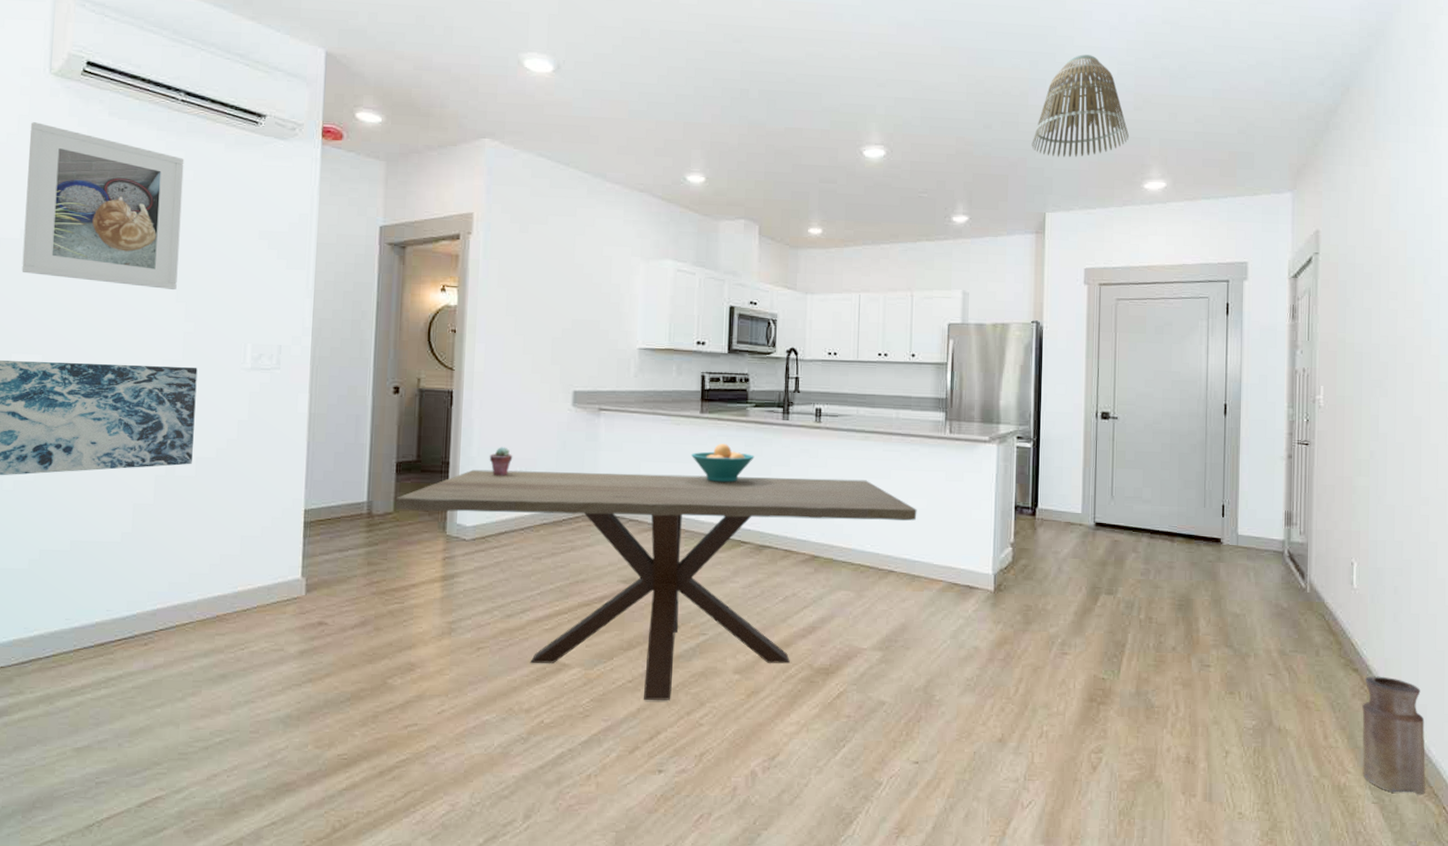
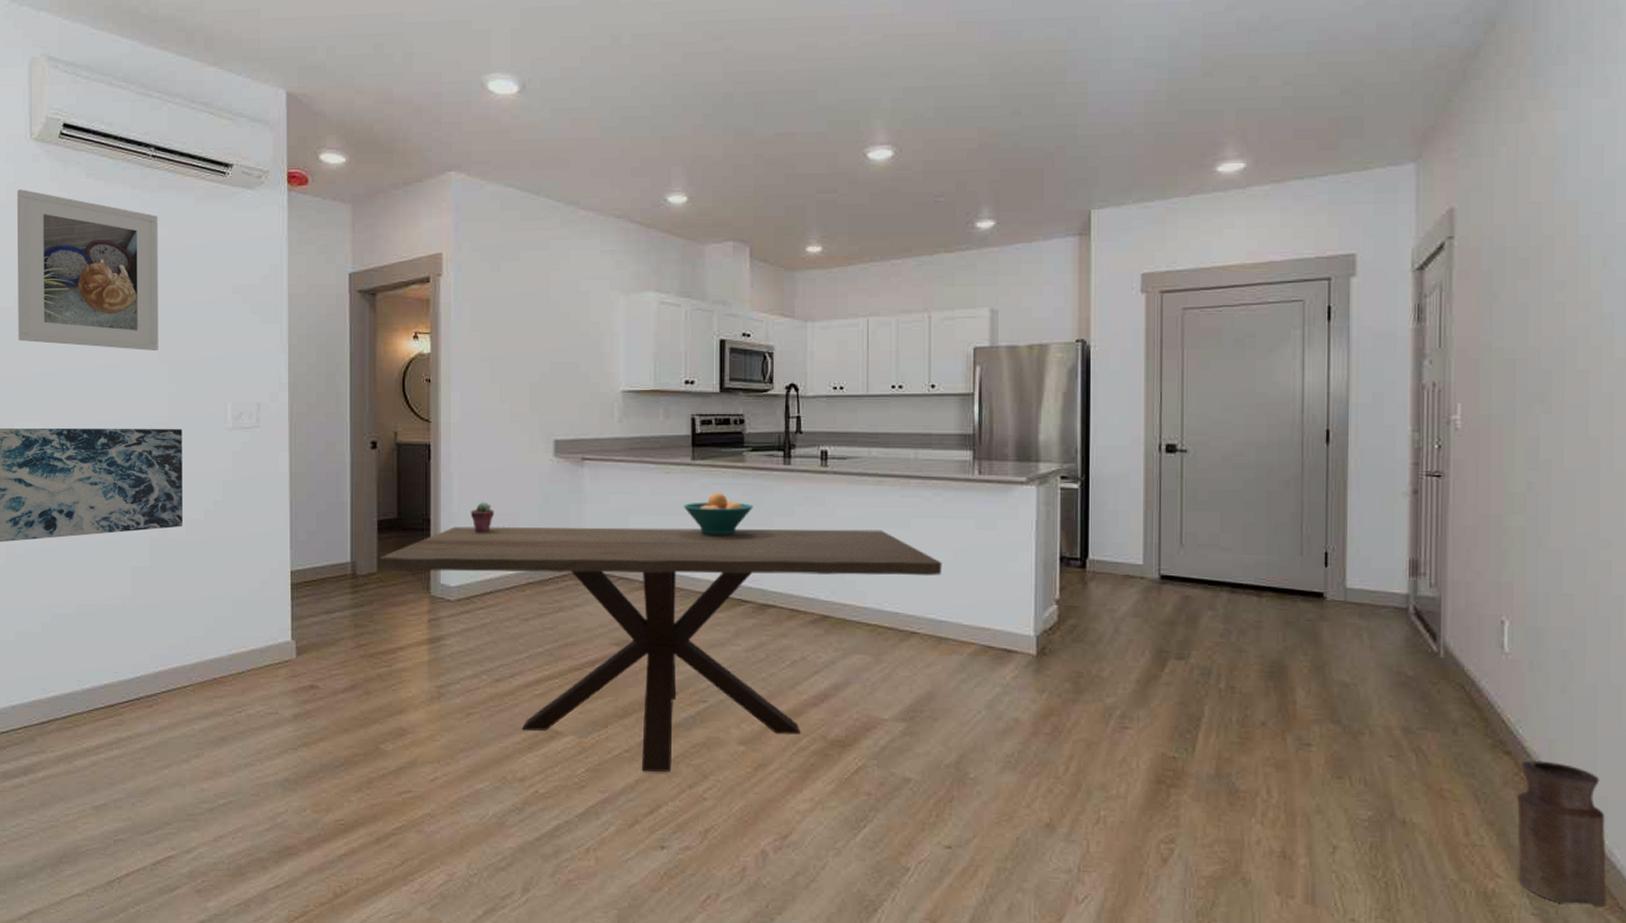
lamp shade: present [1031,54,1130,158] -> none [1071,14,1197,142]

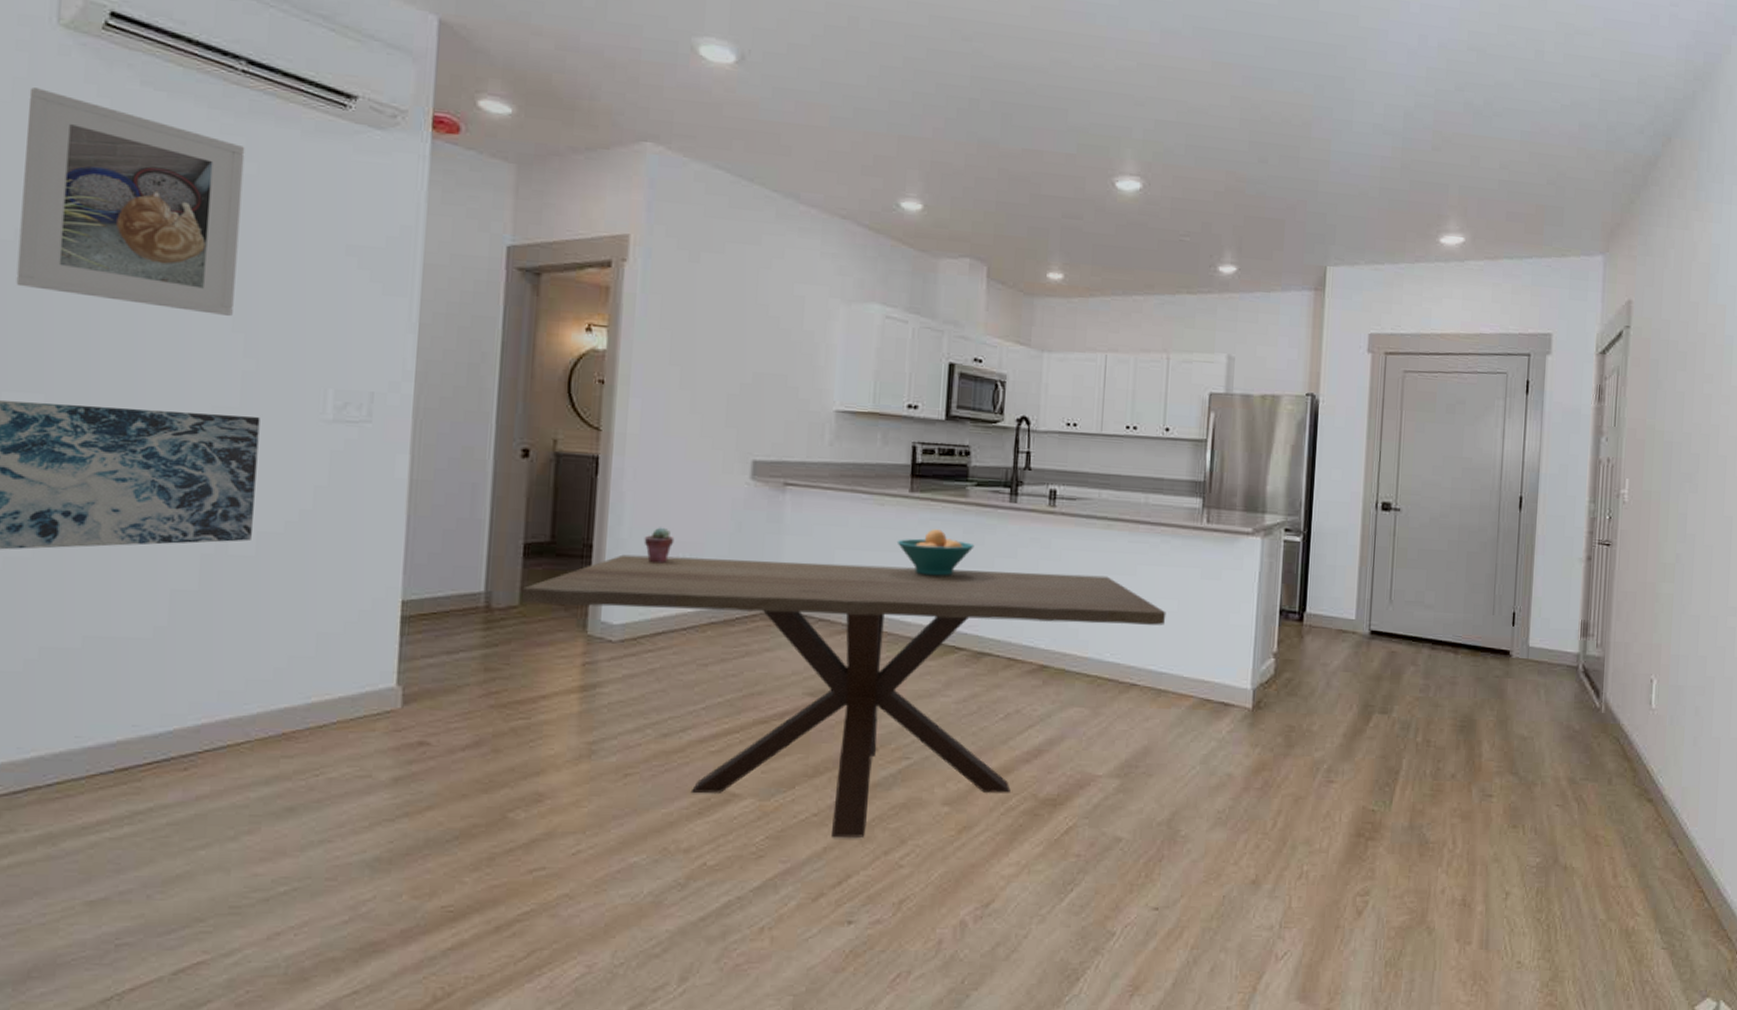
vase: present [1517,760,1606,908] -> none [1652,807,1721,939]

